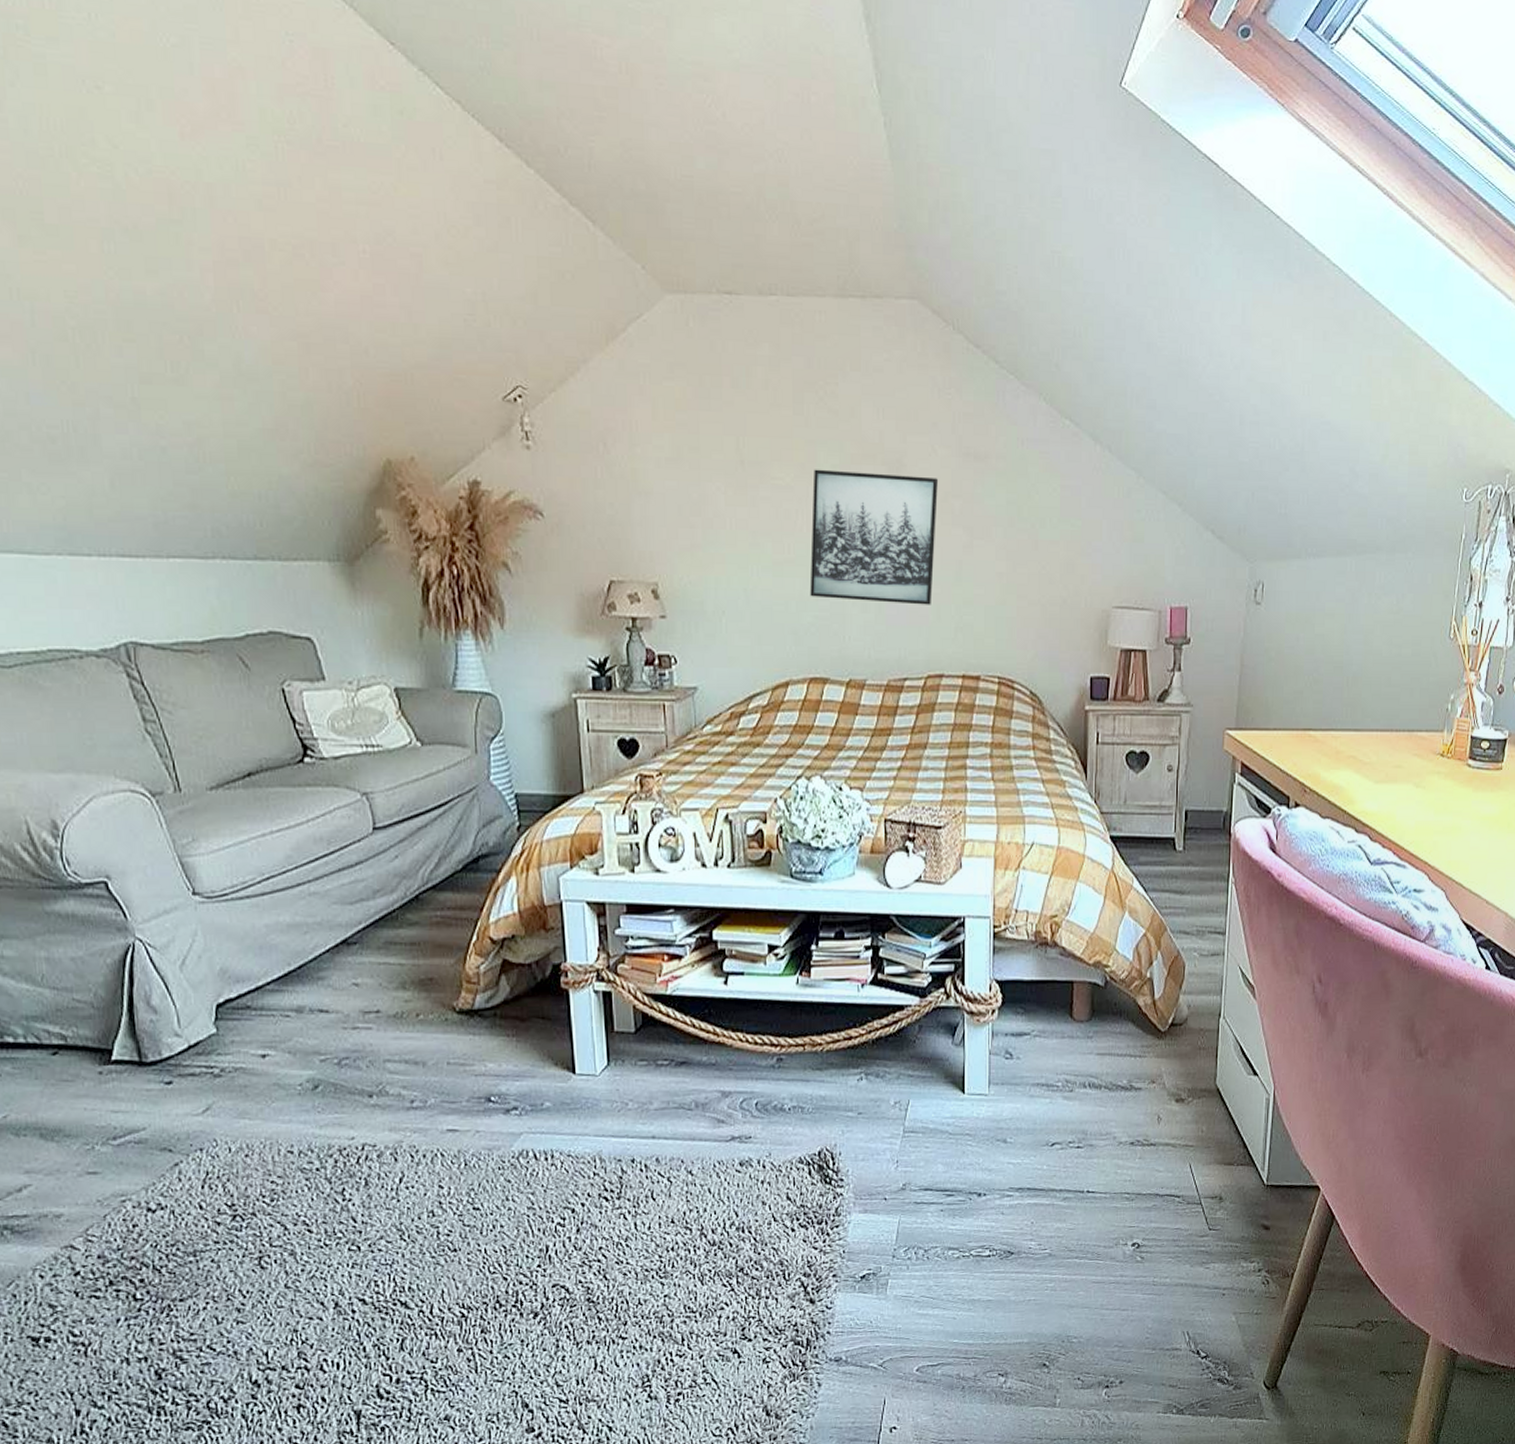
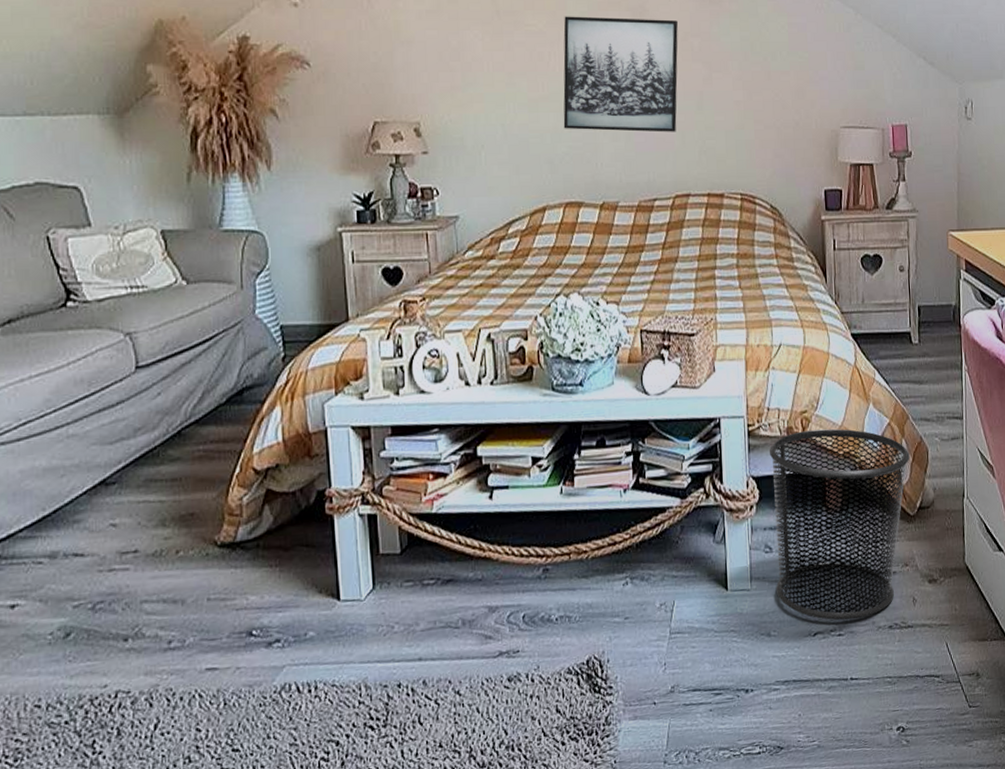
waste bin: none [1014,936,1165,1133] -> present [769,428,910,621]

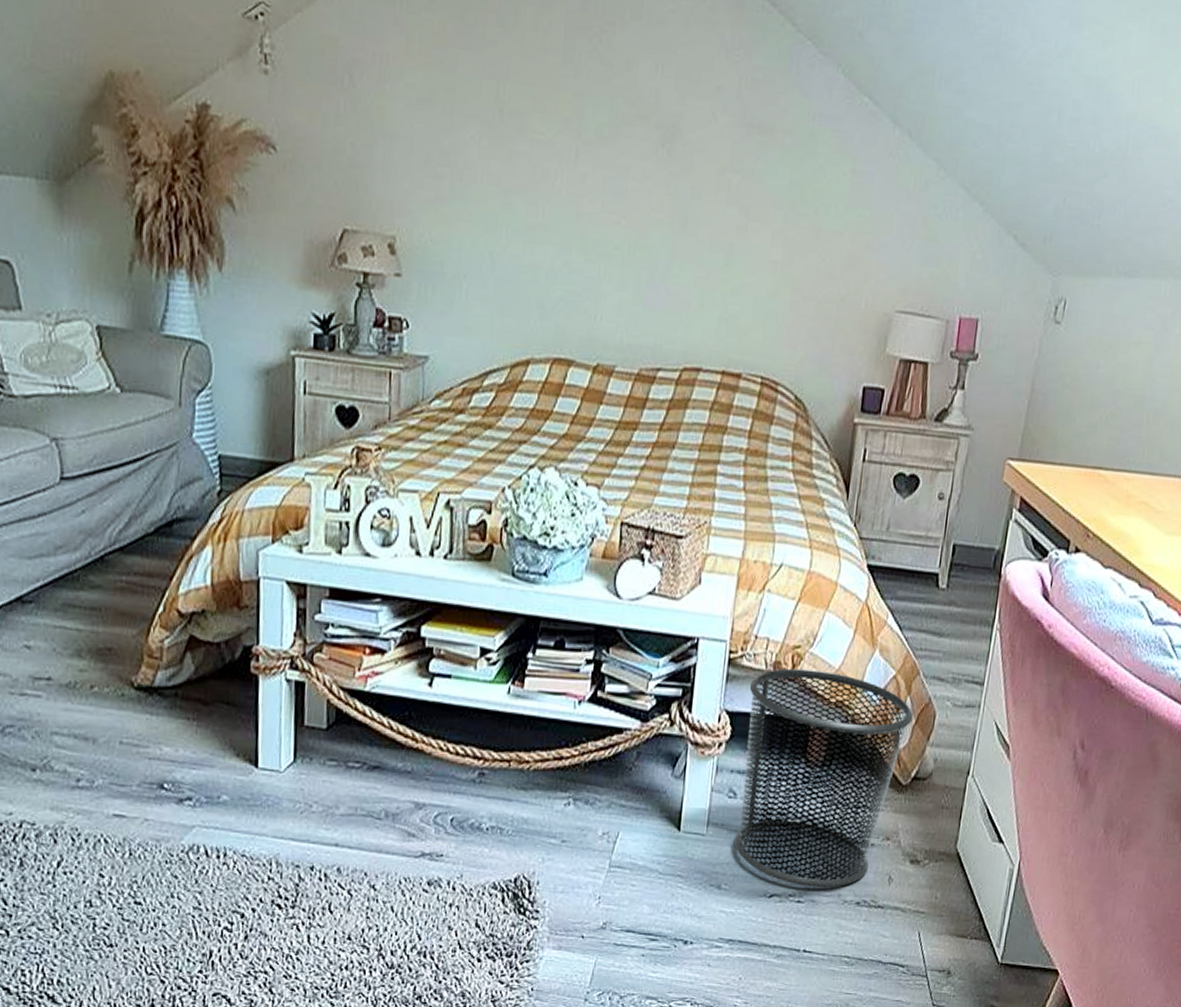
wall art: present [563,16,678,132] -> none [562,126,716,290]

